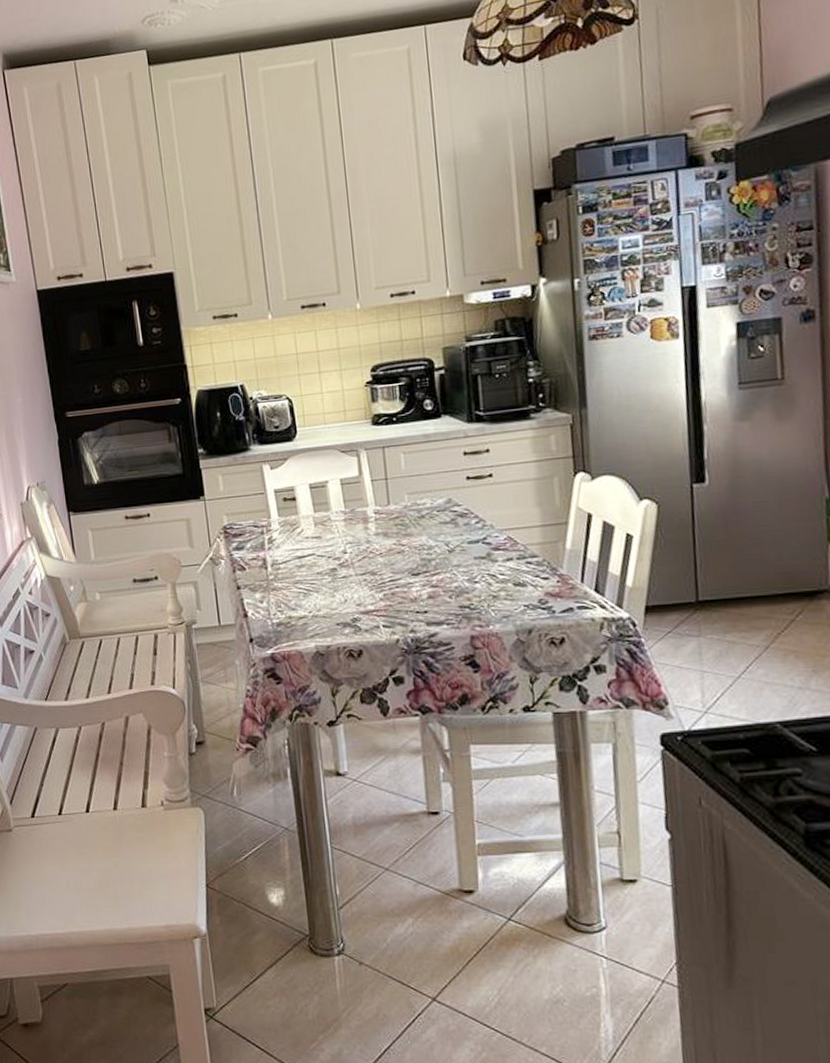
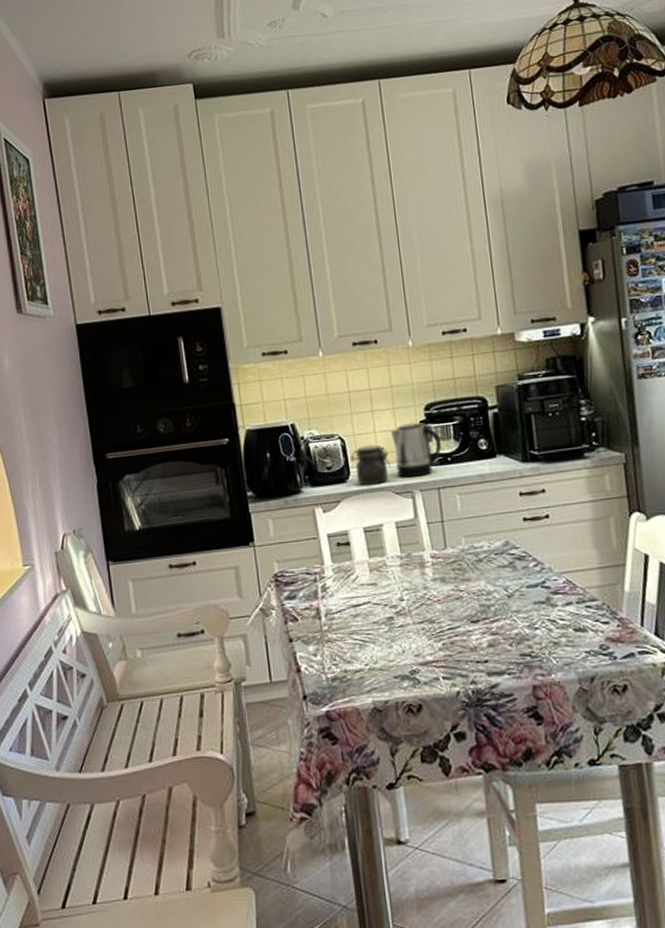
jar: none [297,404,337,443] -> present [350,444,391,485]
kettle: none [336,383,388,437] -> present [390,422,442,478]

